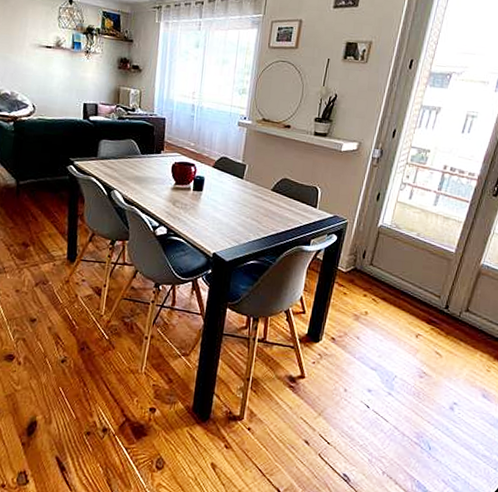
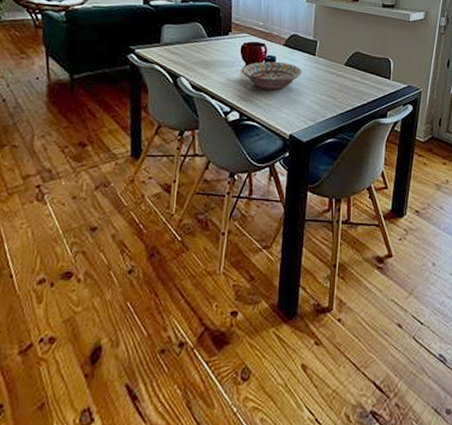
decorative bowl: none [172,181,229,209] -> present [242,61,302,90]

